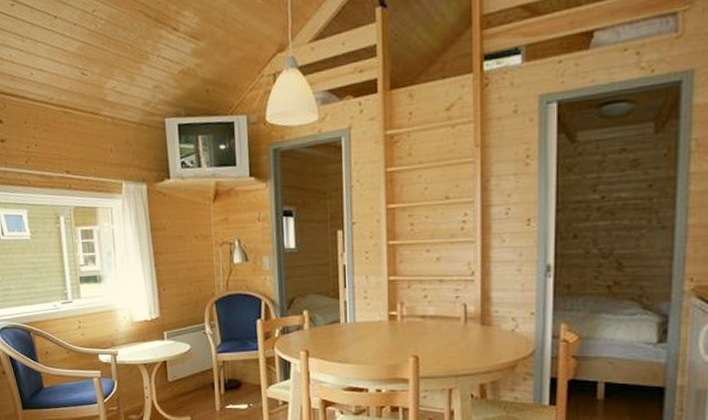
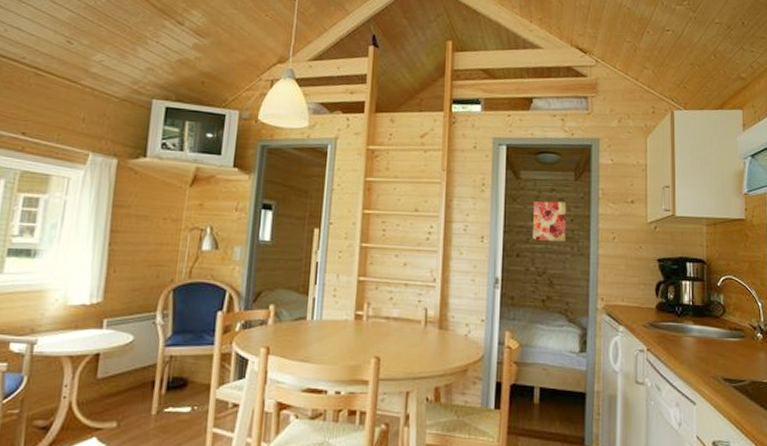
wall art: none [595,163,643,216] -> present [533,201,567,242]

